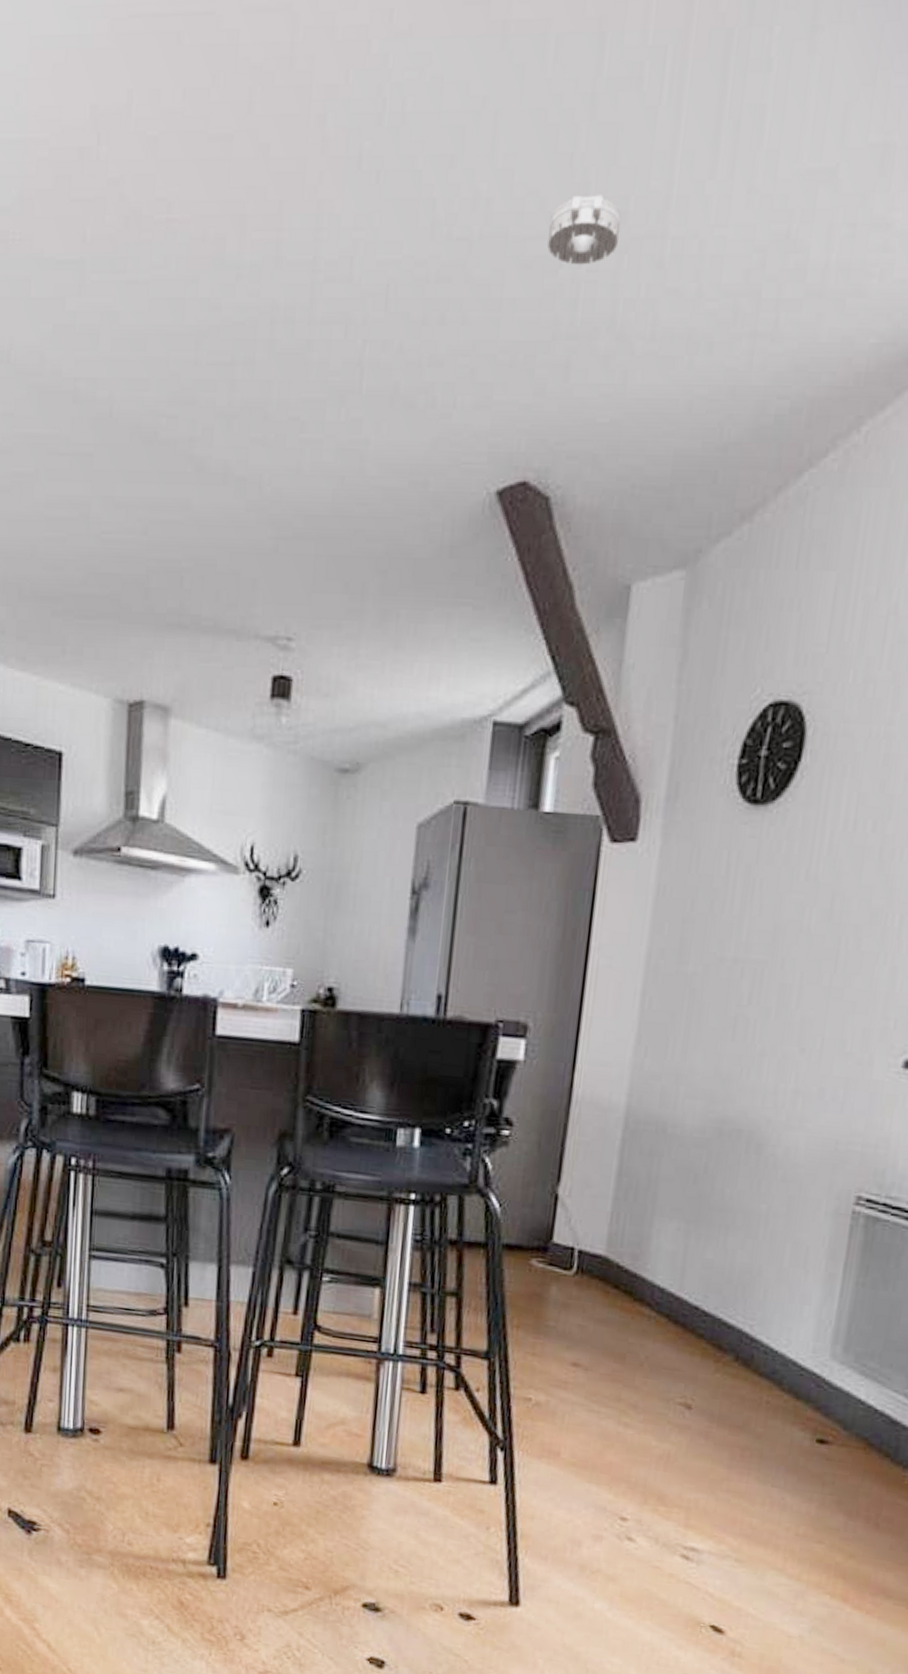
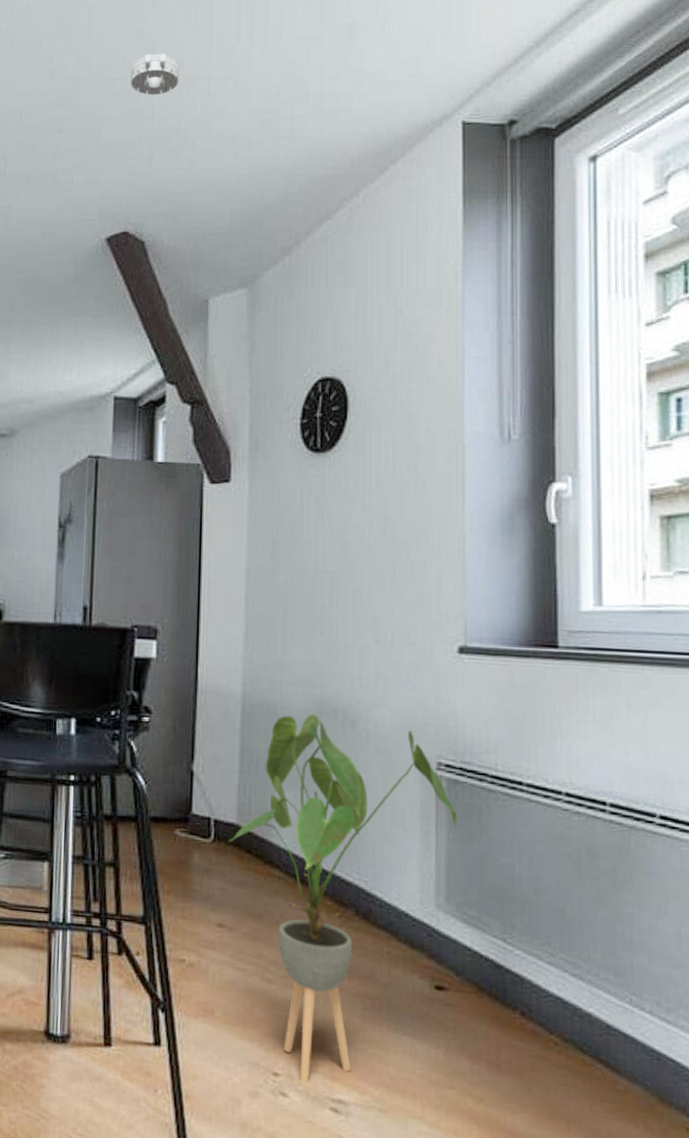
house plant: none [595,1133,873,1530] -> present [230,713,458,1083]

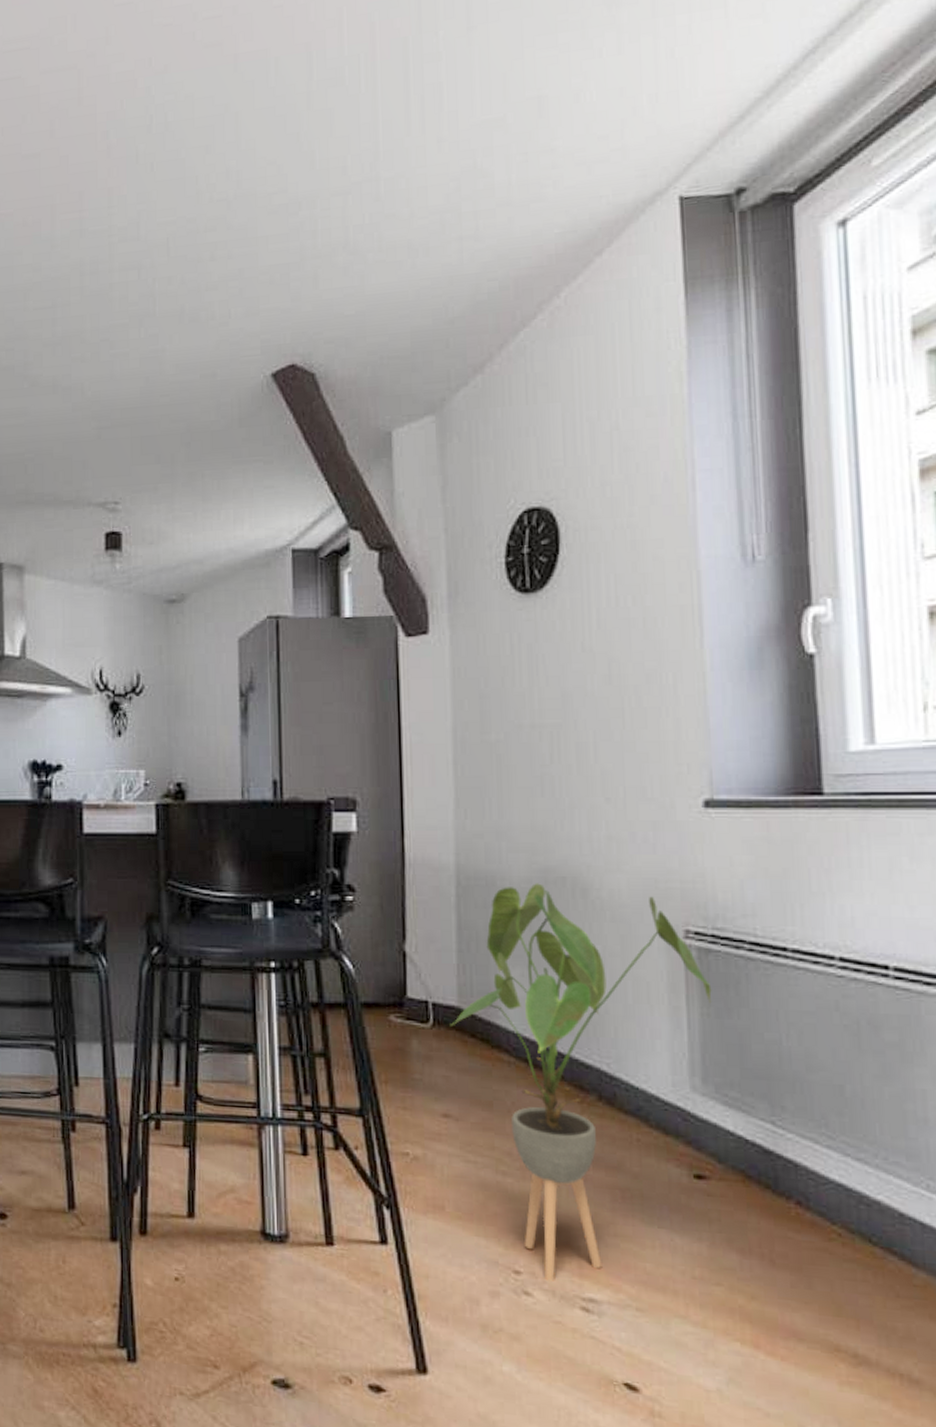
smoke detector: present [131,53,180,95] -> none [288,157,343,208]

